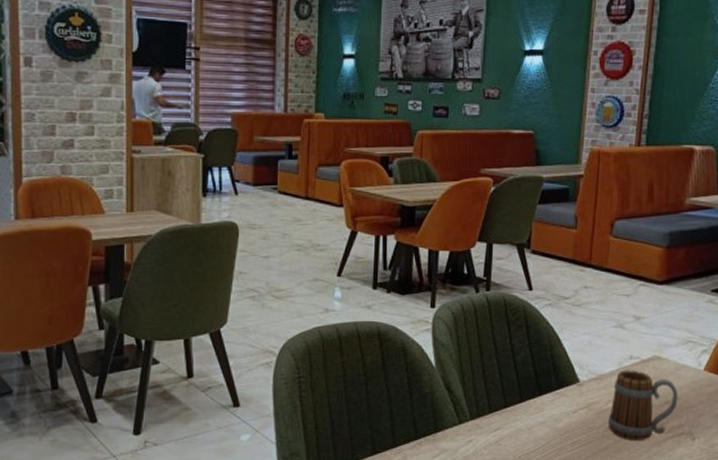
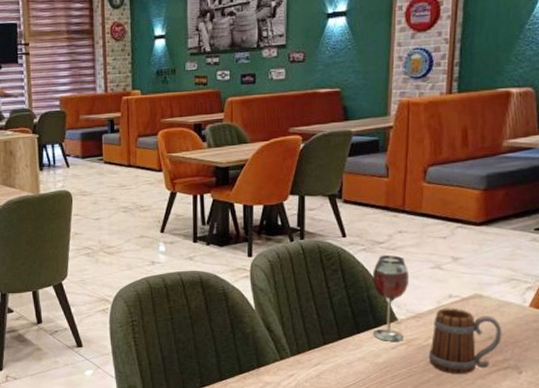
wineglass: none [555,312,593,405] -> present [373,255,410,341]

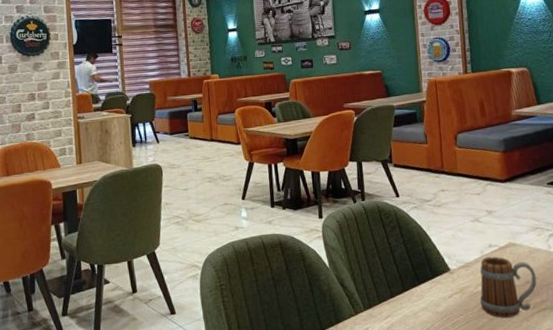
wineglass: present [373,255,410,341] -> none [425,211,457,291]

